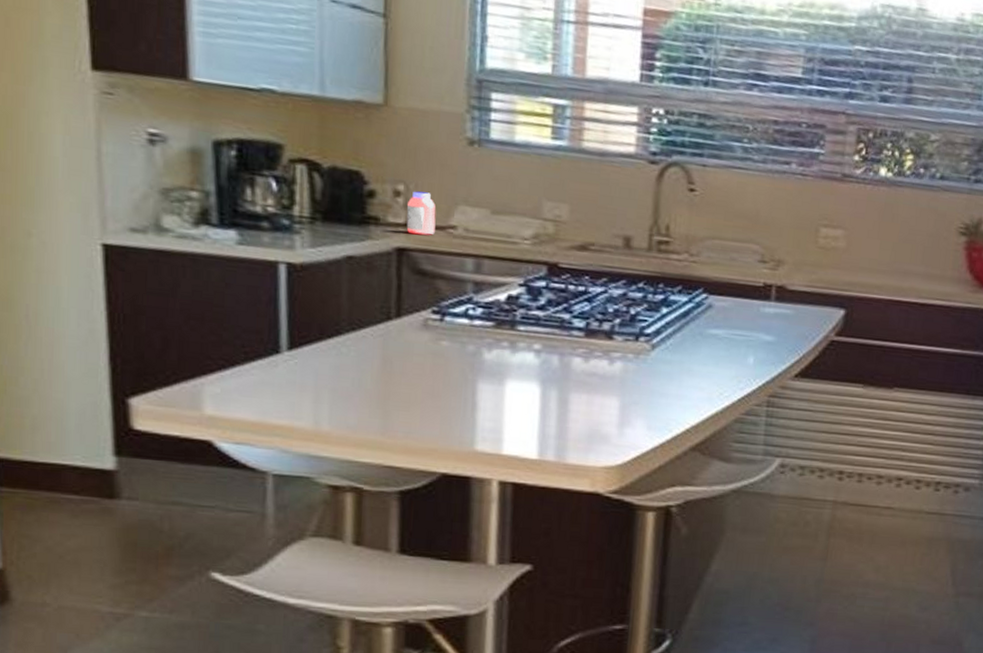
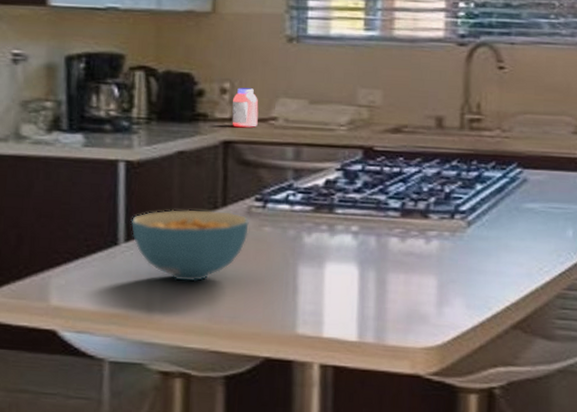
cereal bowl: none [294,318,425,395] -> present [130,209,249,282]

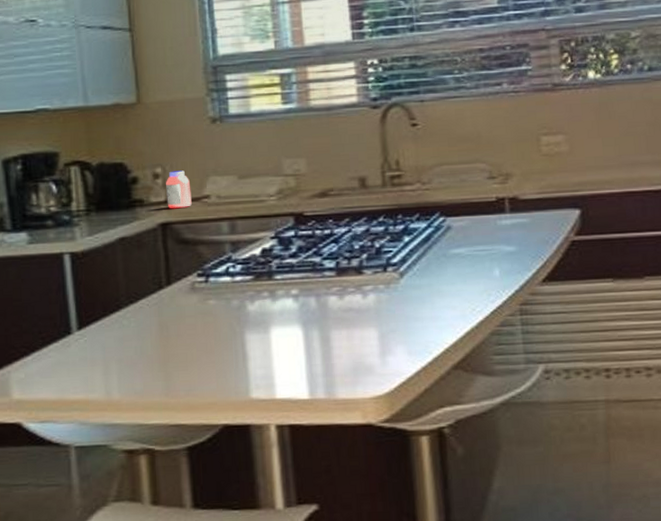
cereal bowl: present [130,209,249,282] -> none [81,290,194,361]

